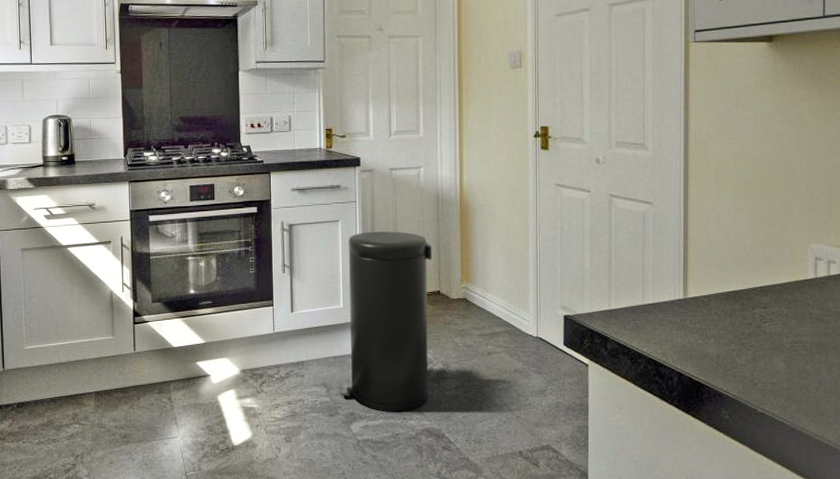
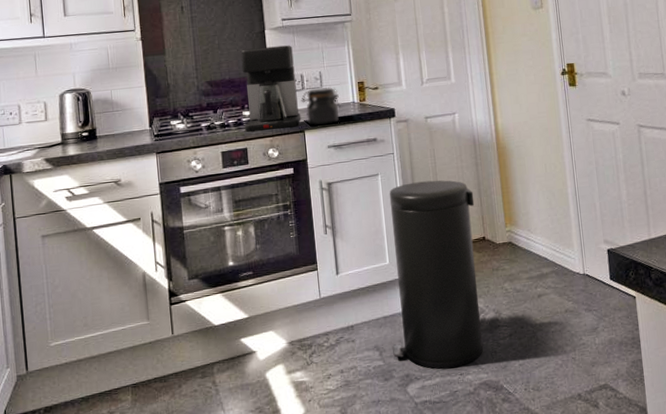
coffee maker: none [213,87,268,170] -> present [240,45,301,133]
jar: none [269,132,308,169] -> present [301,87,341,126]

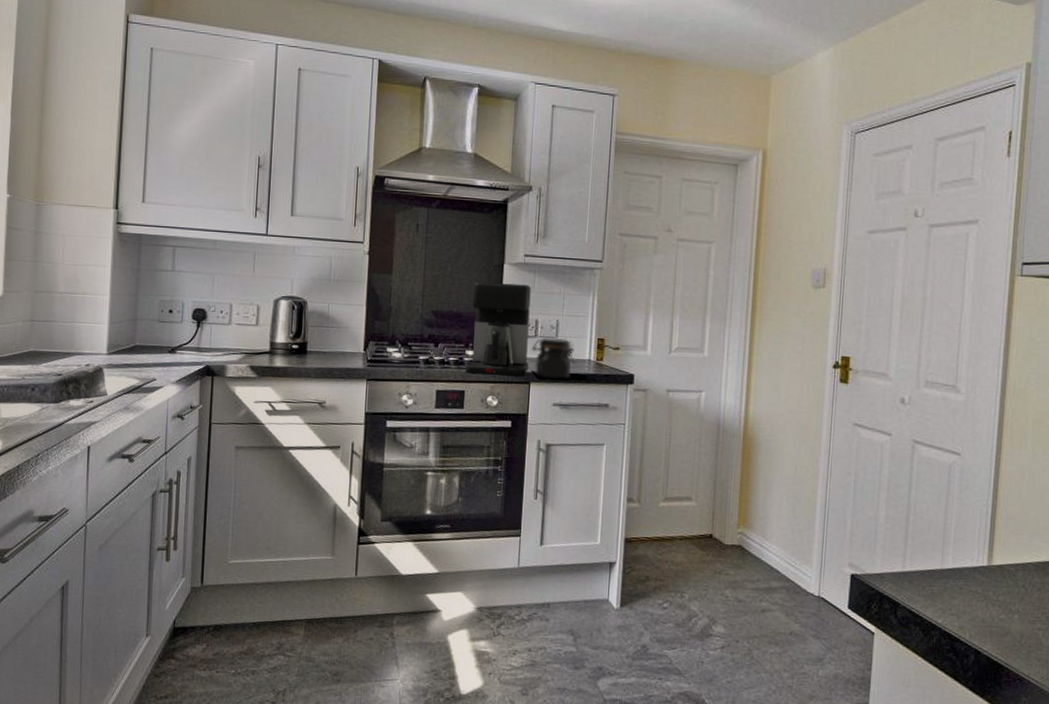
pedal bin: present [389,180,483,369] -> none [587,460,708,671]

